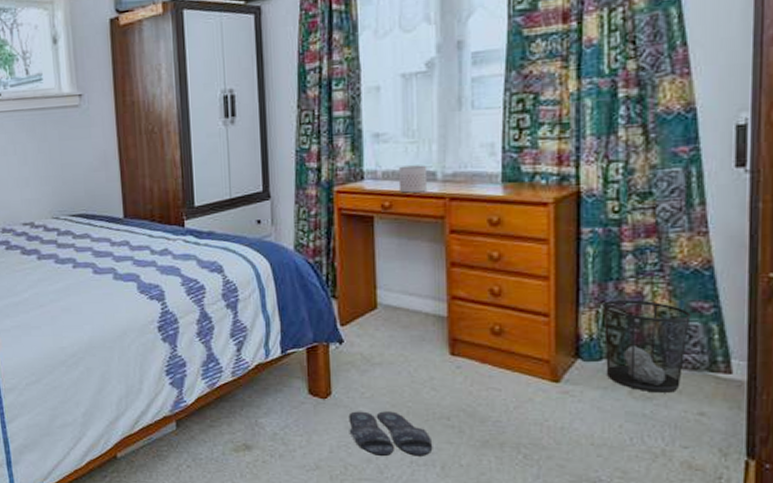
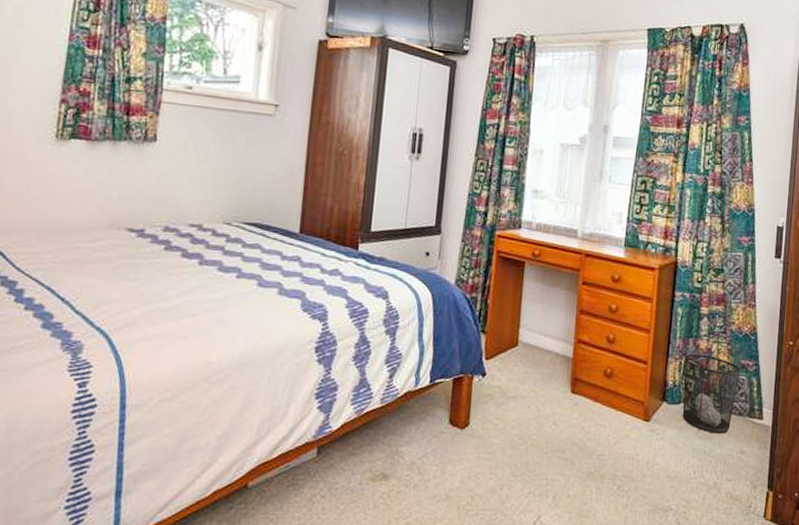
slippers: present [348,411,433,456] -> none [480,442,549,487]
mug: present [398,165,428,193] -> none [547,221,572,246]

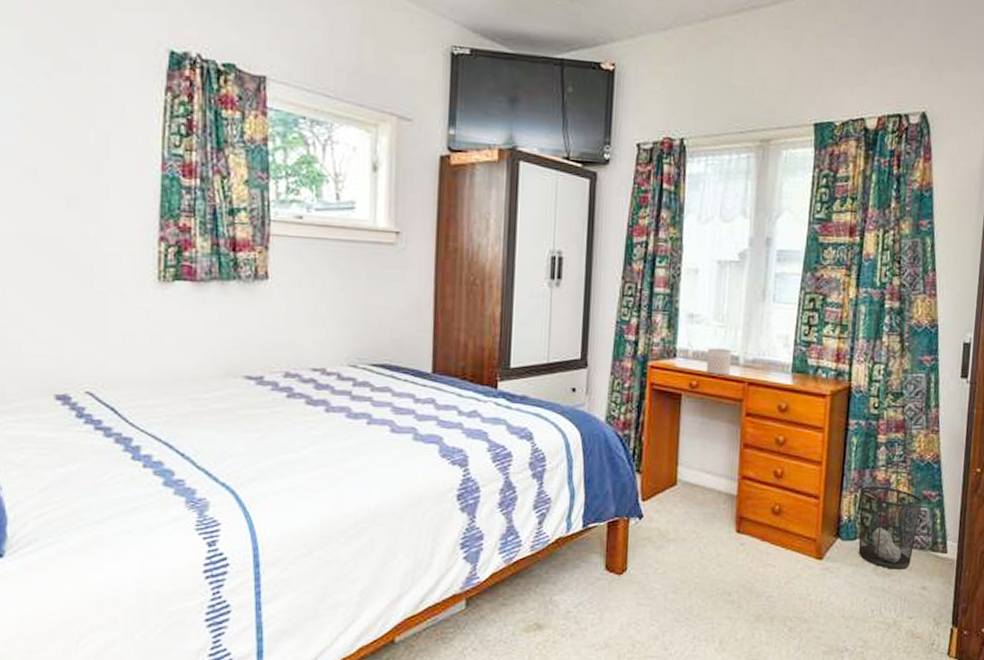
mug: none [547,221,572,246] -> present [706,348,732,375]

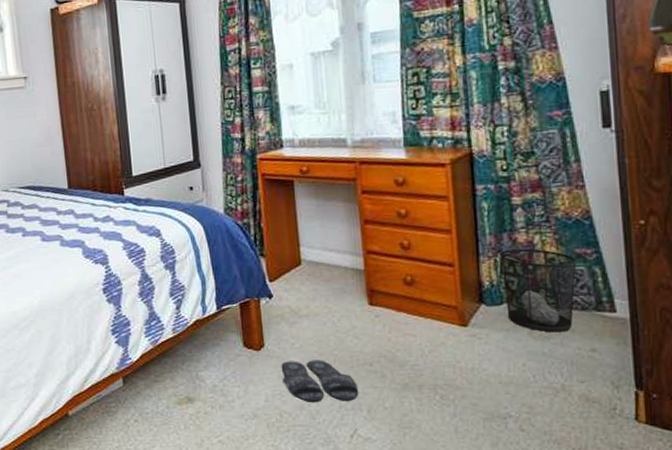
slippers: none [640,587,714,632] -> present [281,360,359,402]
mug: present [706,348,732,375] -> none [313,133,340,159]

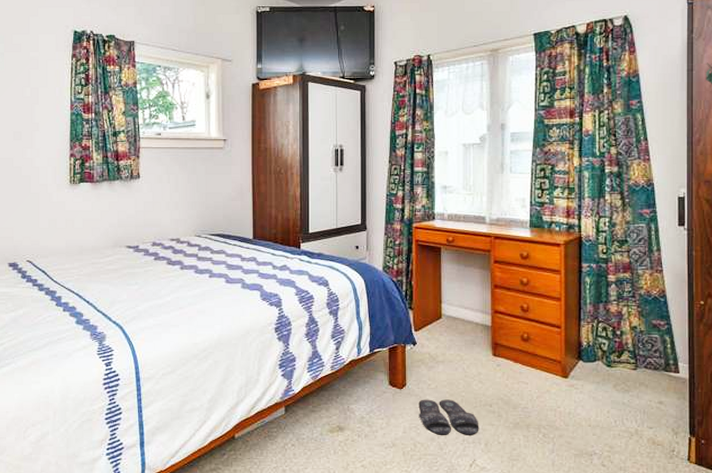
waste bin: present [499,248,577,333] -> none [596,317,653,387]

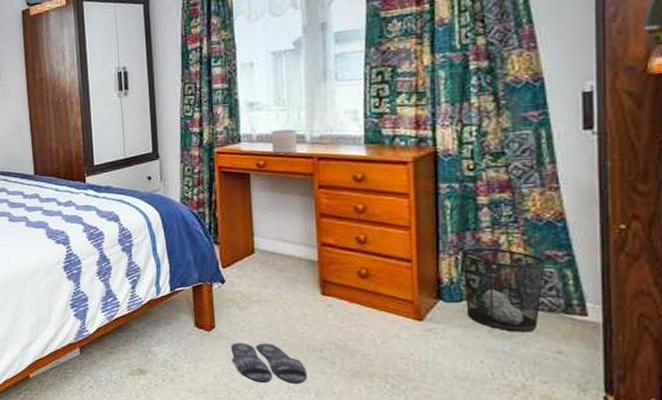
mug: none [459,211,479,231] -> present [271,129,298,154]
waste bin: none [596,317,653,387] -> present [461,248,546,332]

